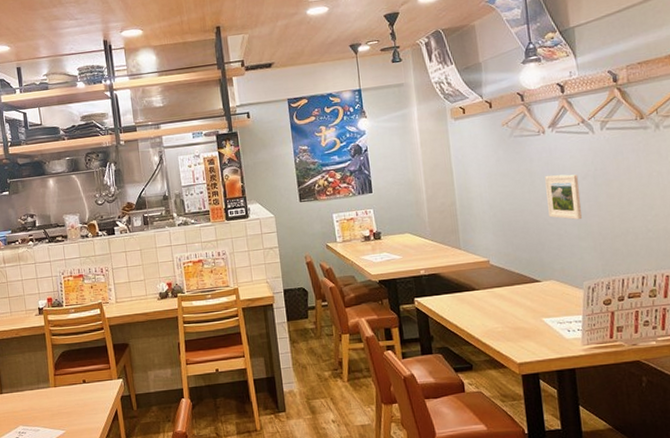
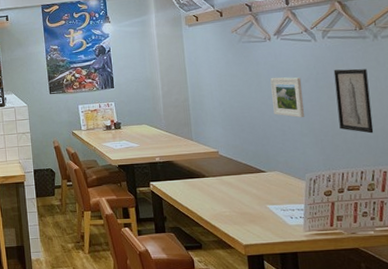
wall art: none [612,163,656,235] -> present [333,68,374,134]

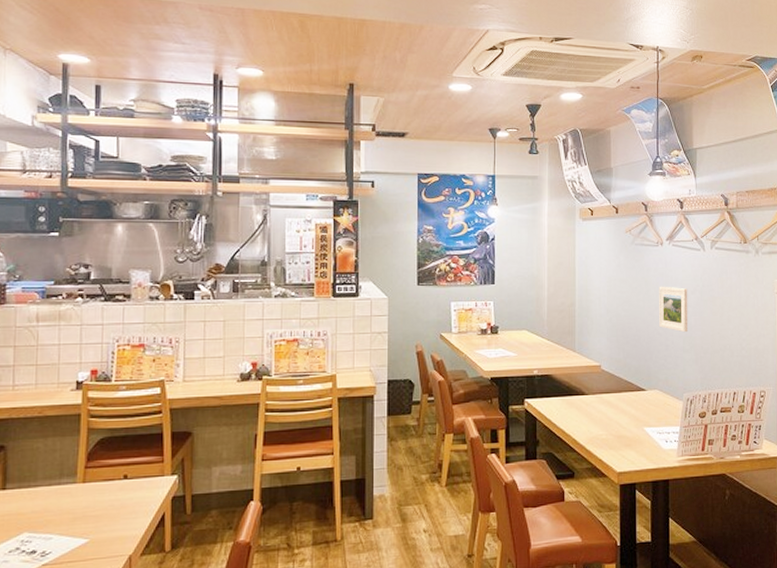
wall art: present [333,68,374,134] -> none [718,283,748,353]

